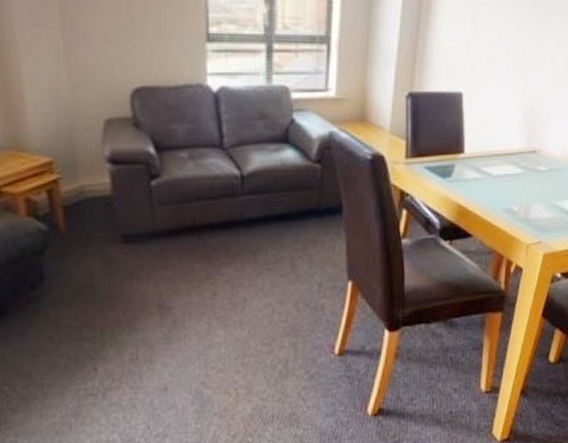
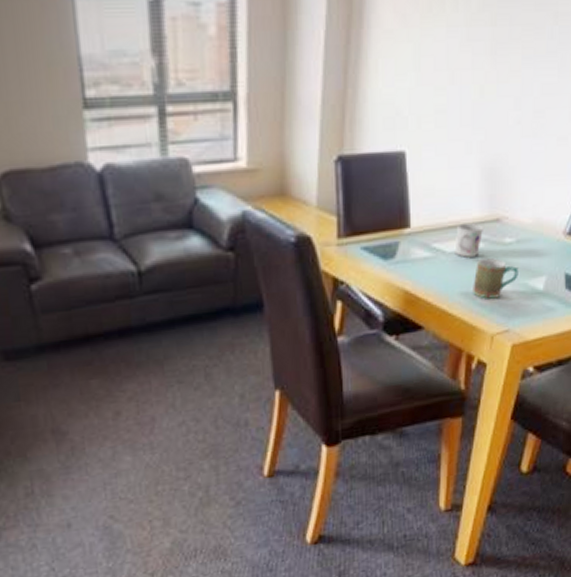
mug: none [499,152,523,180] -> present [454,222,483,258]
mug: none [513,181,550,215] -> present [473,257,519,299]

